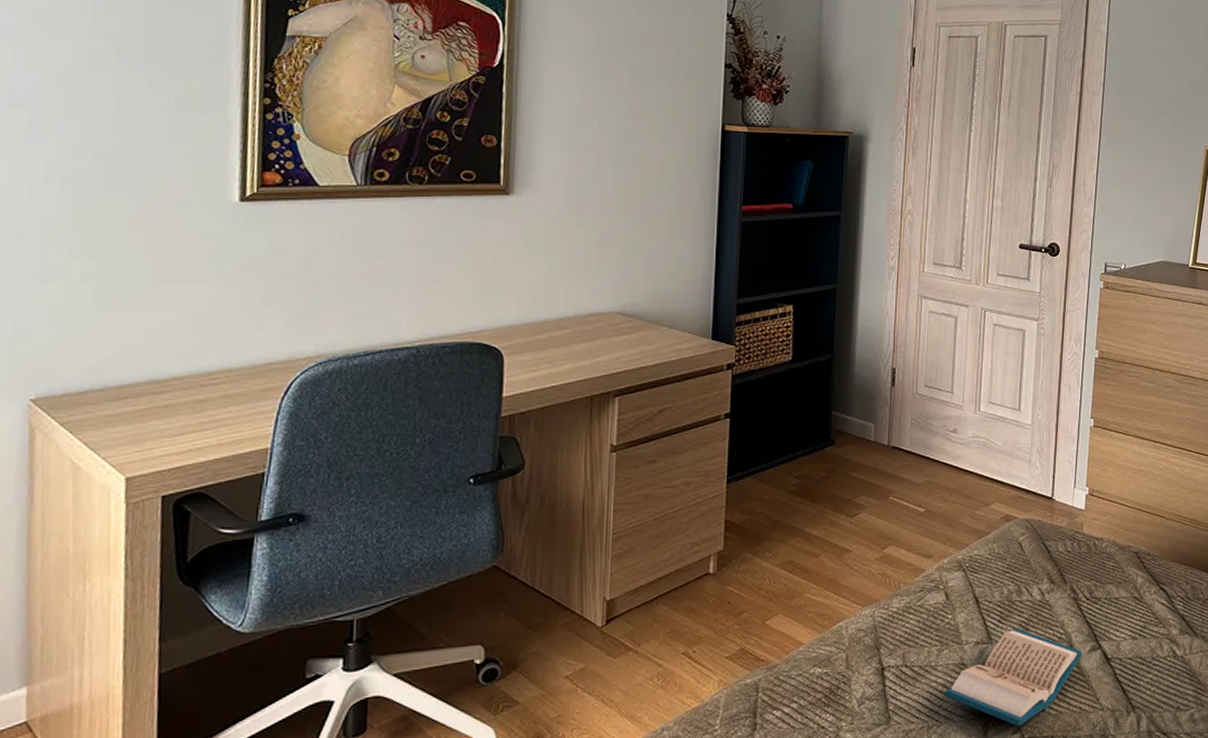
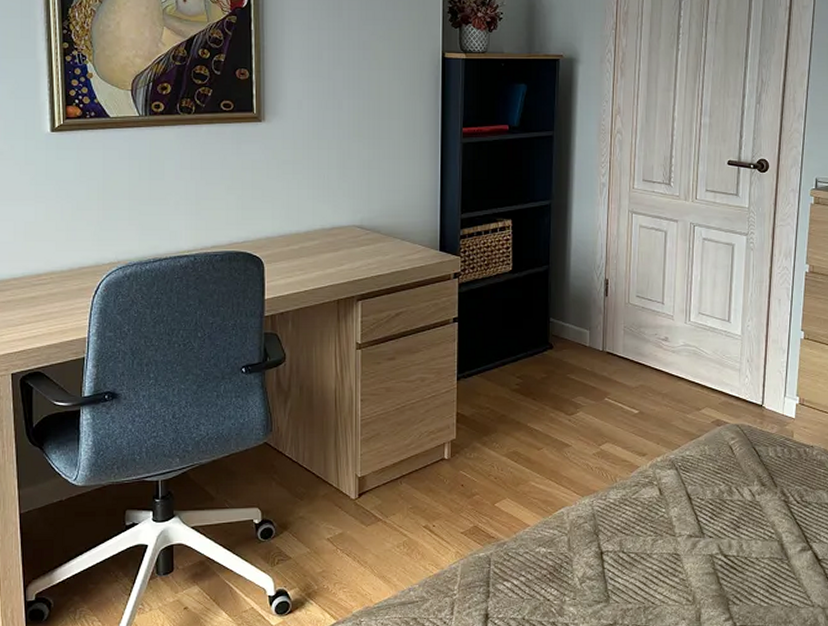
hardback book: present [945,627,1083,727] -> none [660,524,793,615]

